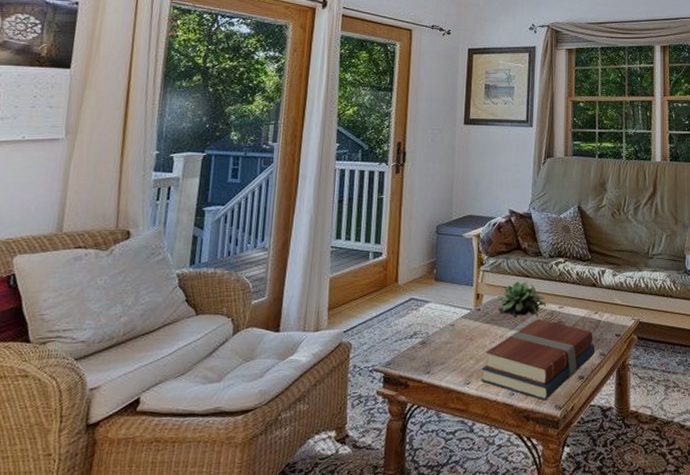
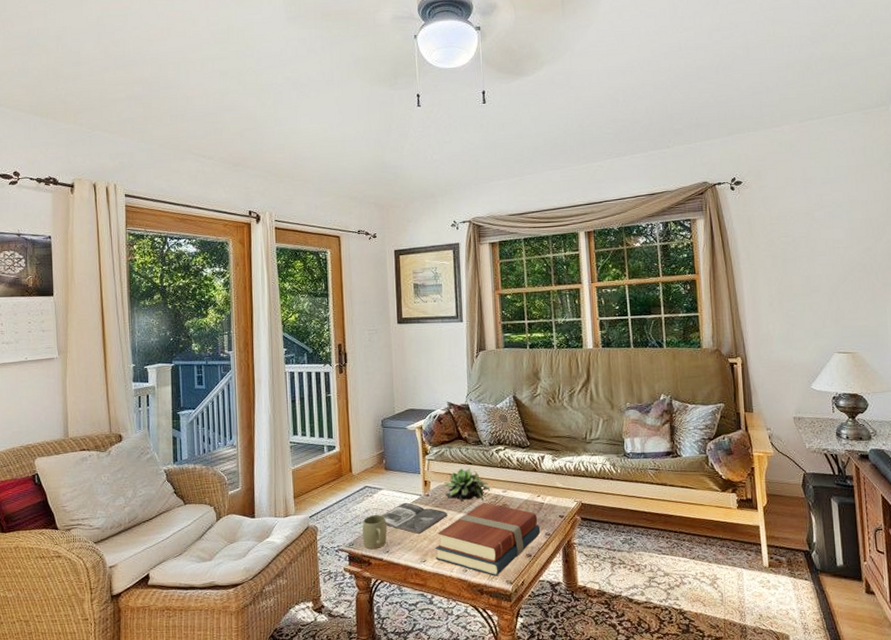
mug: none [401,331,431,370] -> present [362,515,388,550]
magazine: none [425,317,499,352] -> present [381,502,448,534]

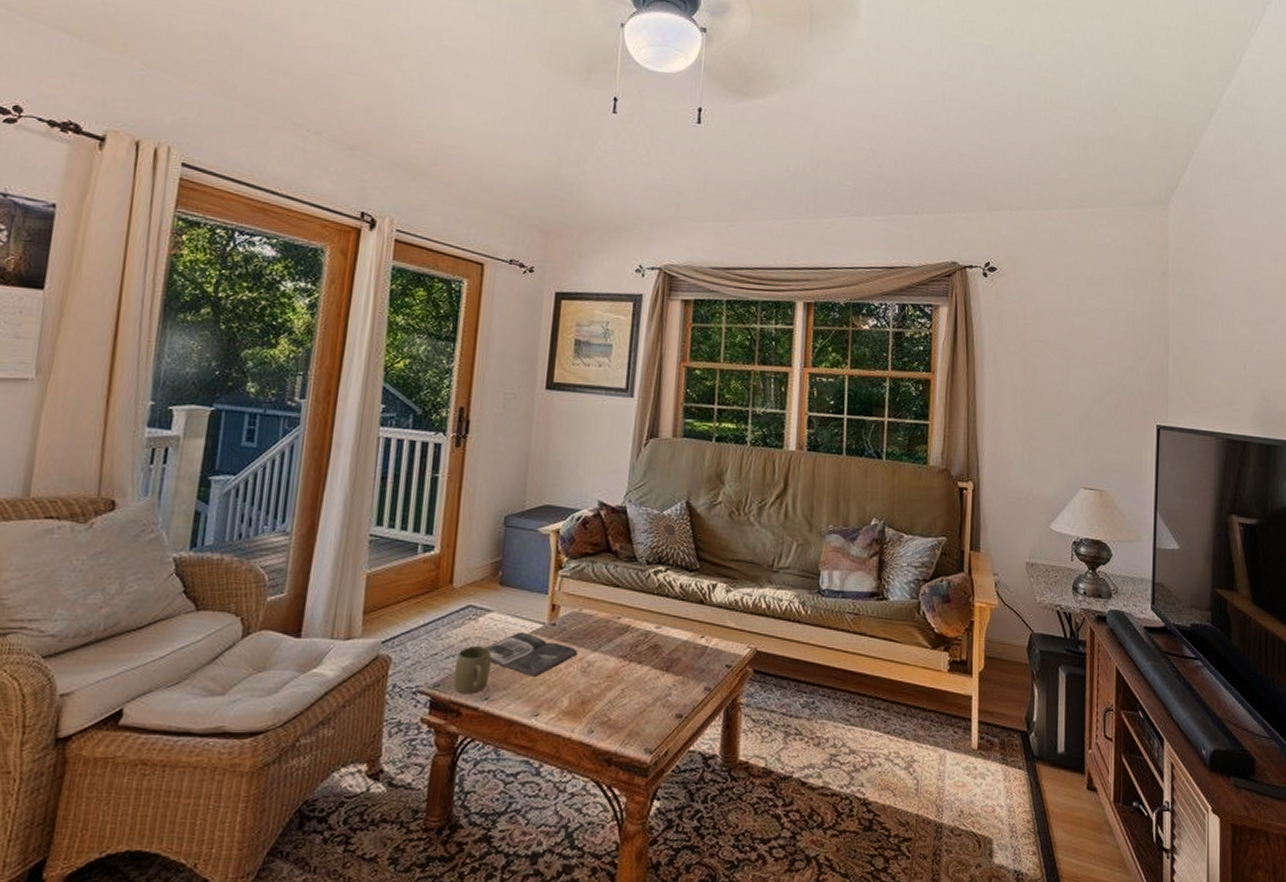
books: present [435,502,541,576] -> none [552,639,699,742]
succulent plant: present [443,468,492,502] -> none [577,592,642,638]

